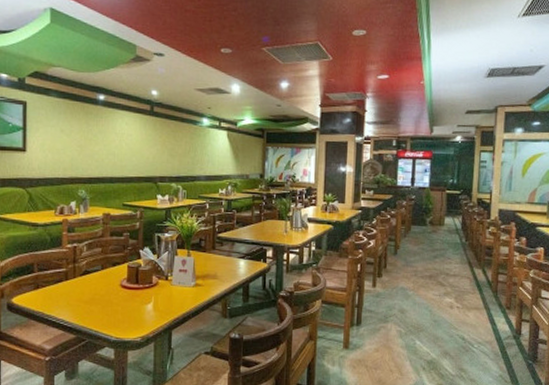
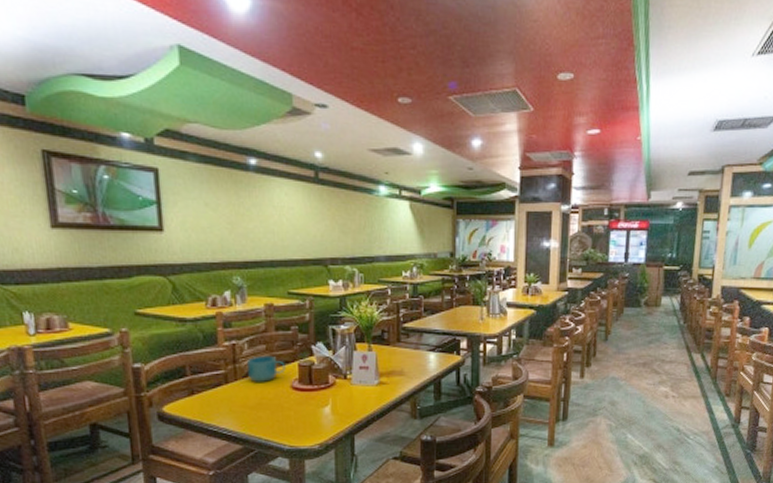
cup: none [84,257,117,281] -> present [246,355,286,383]

